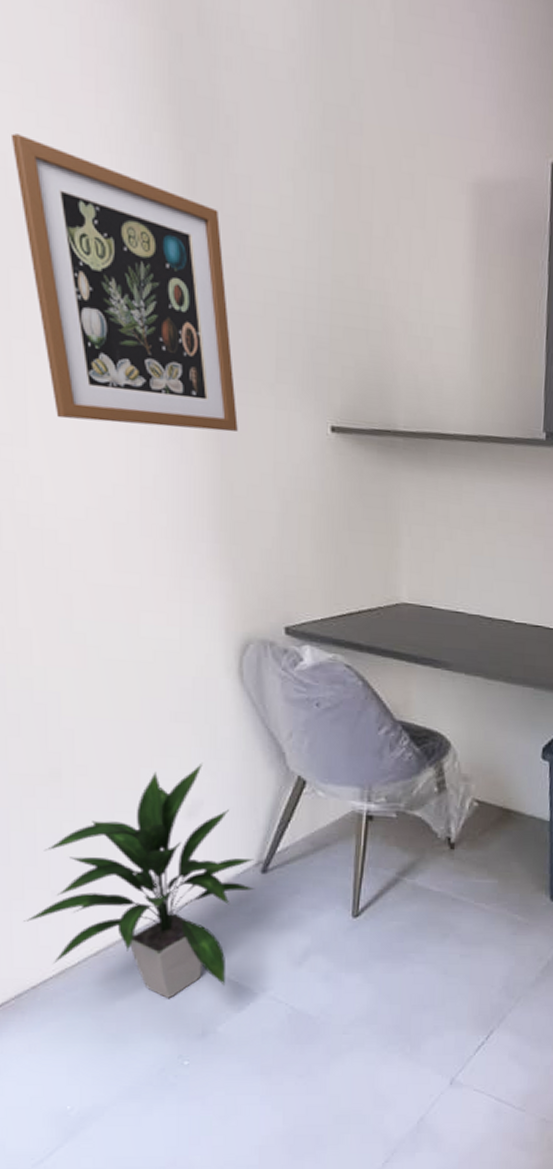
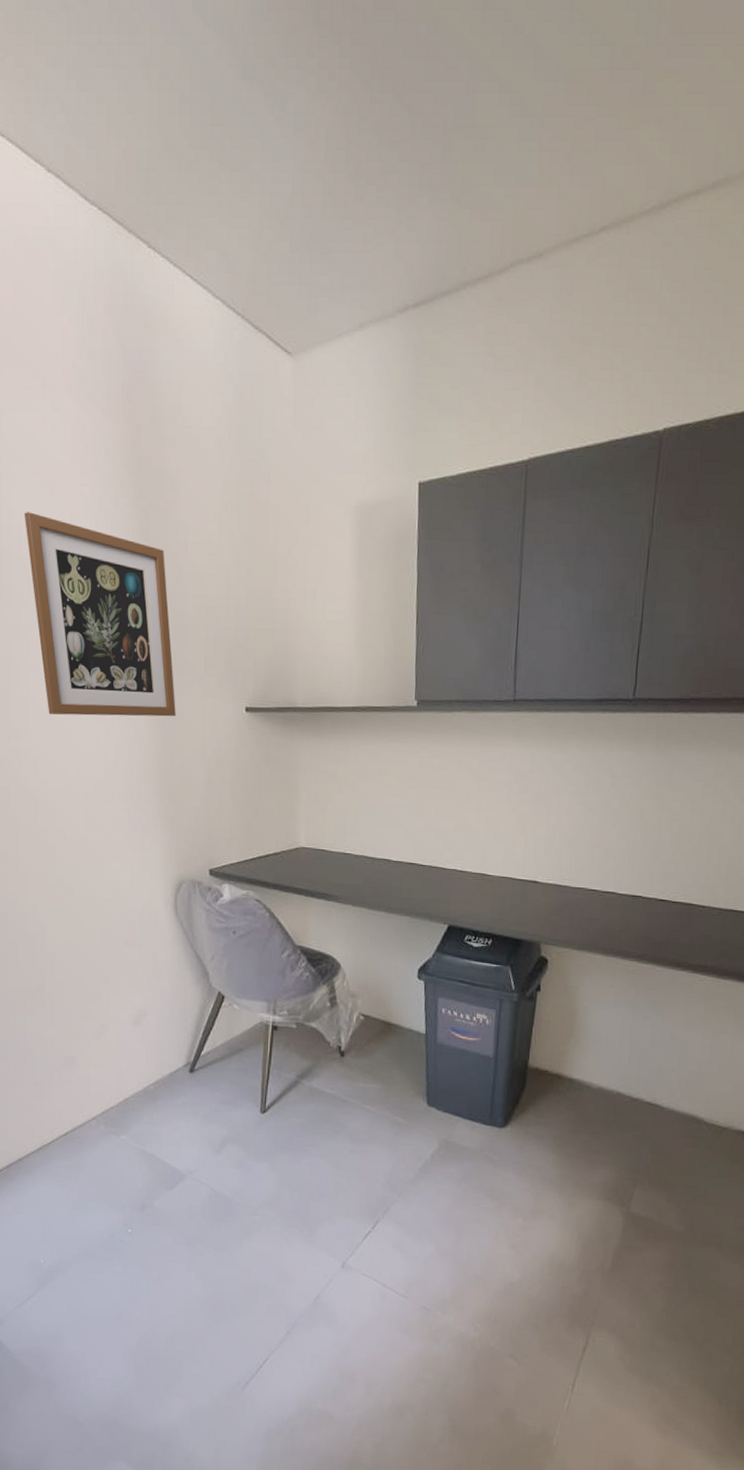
indoor plant: present [24,762,255,998] -> none [15,980,184,1175]

